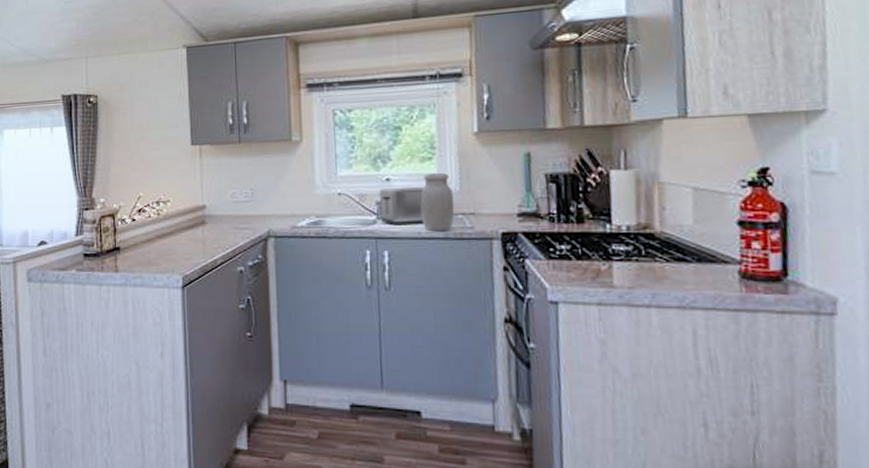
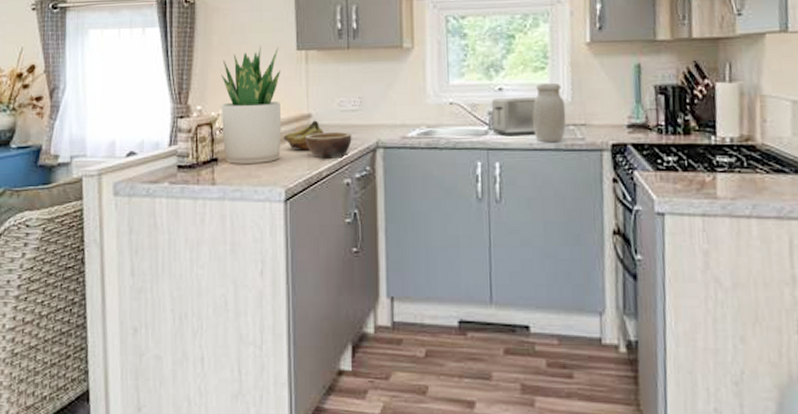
planter: none [122,141,179,253] -> present [221,45,282,165]
fruit: none [180,211,218,240] -> present [283,120,324,151]
bowl: none [201,221,244,246] -> present [306,131,352,158]

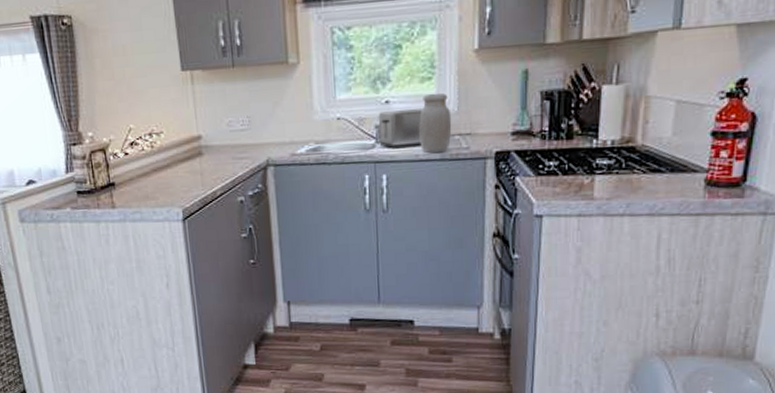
planter: present [221,45,282,165] -> none [107,68,175,188]
fruit: present [283,120,324,151] -> none [176,141,215,172]
bowl: present [306,131,352,158] -> none [197,151,243,178]

